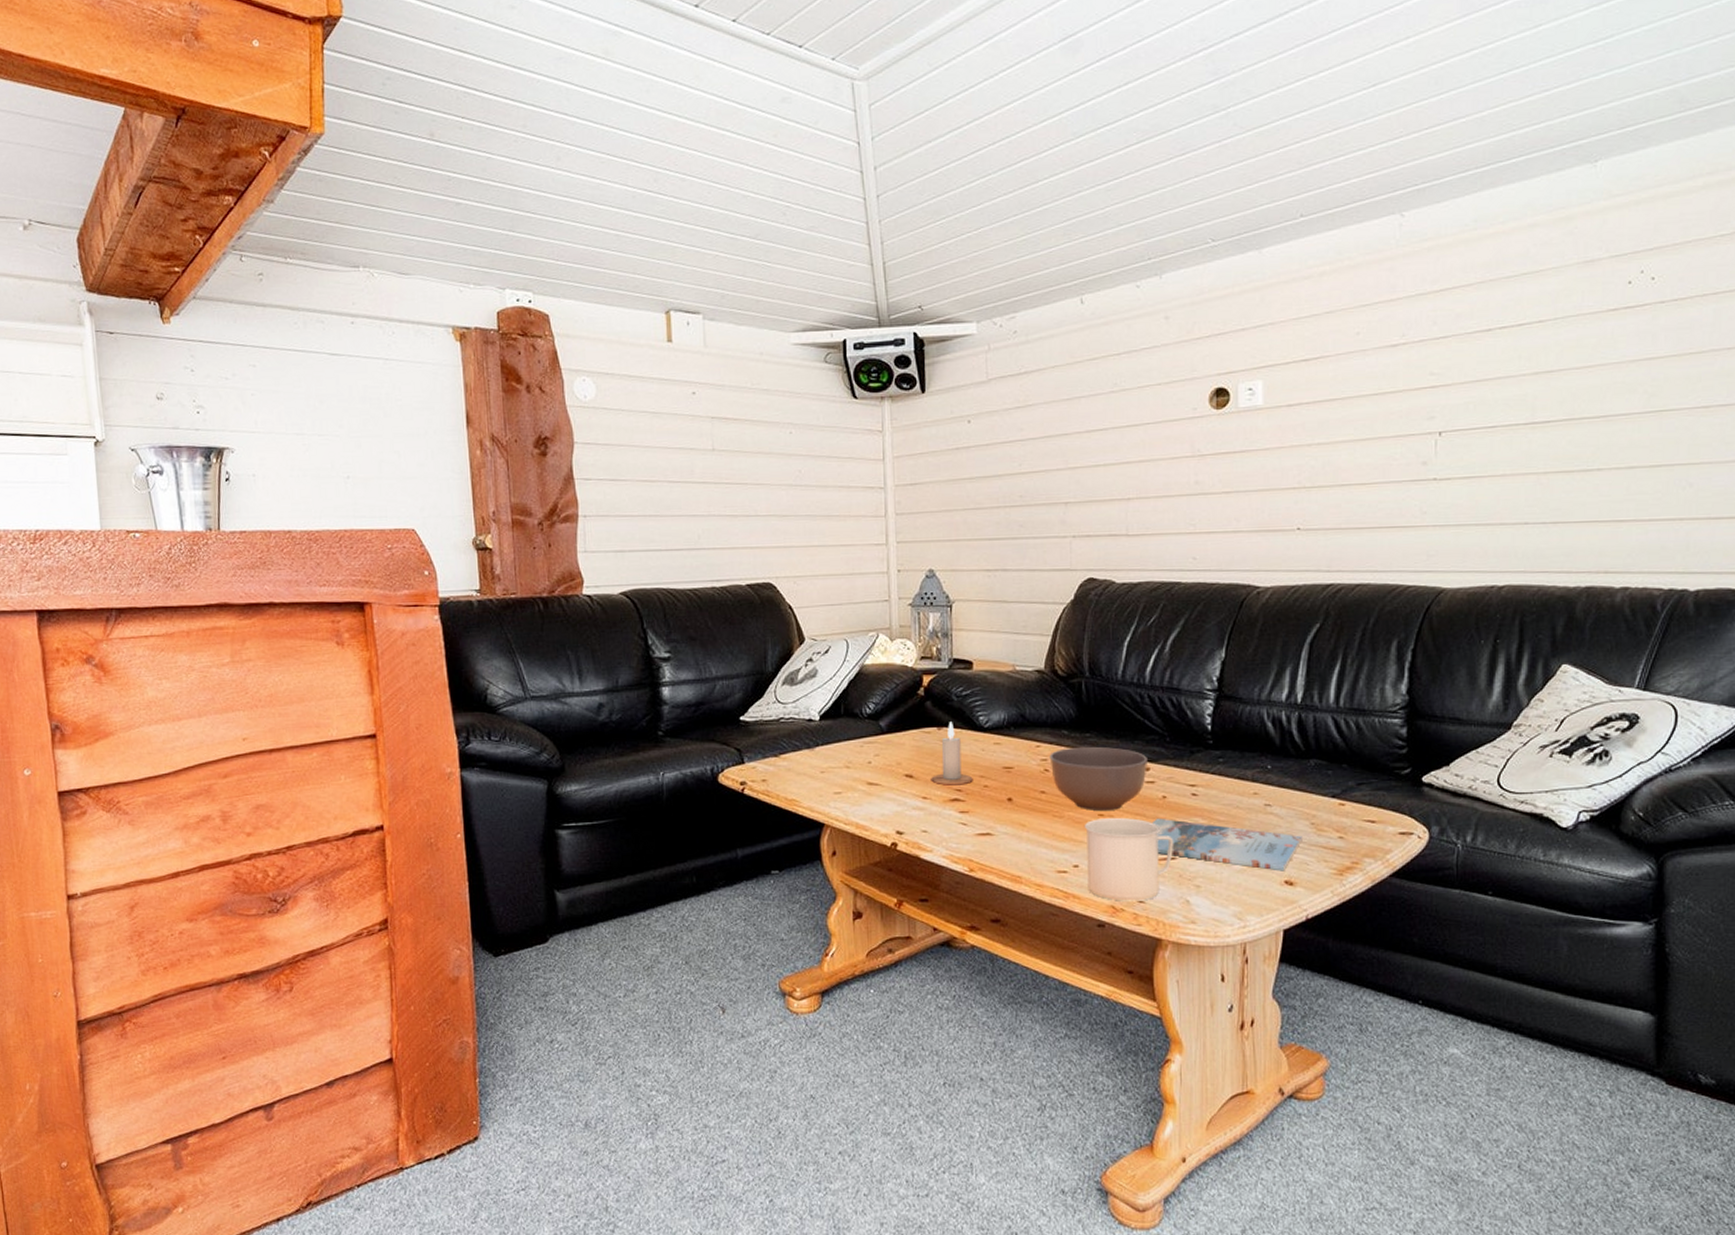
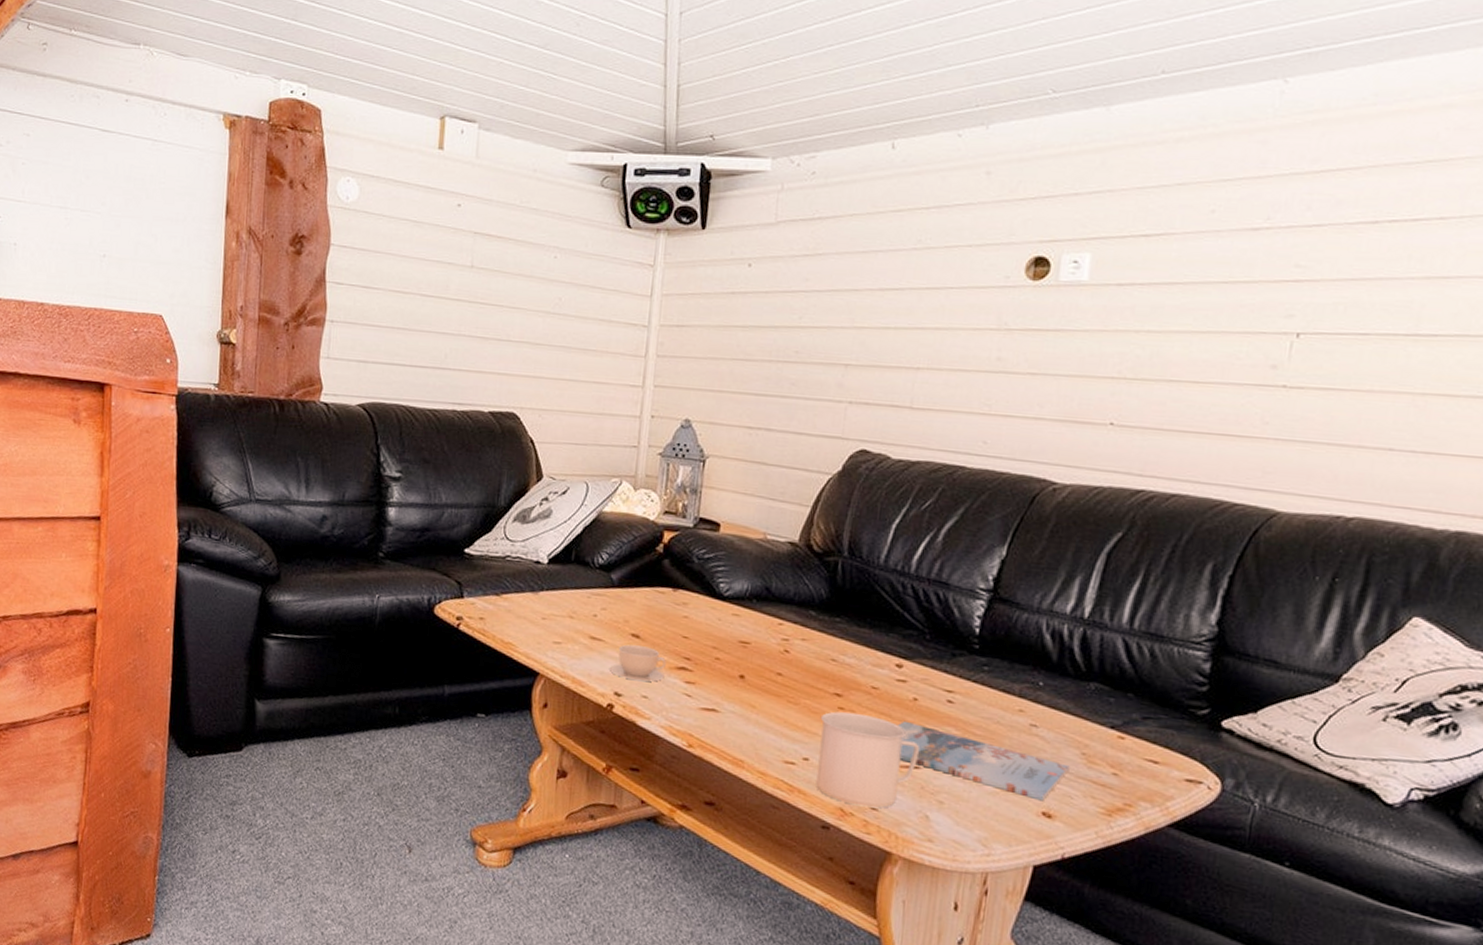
teacup: none [890,785,940,818] -> present [610,644,666,682]
candle: present [931,721,973,786] -> none [658,584,705,654]
bowl: present [1049,746,1149,810] -> none [791,630,903,706]

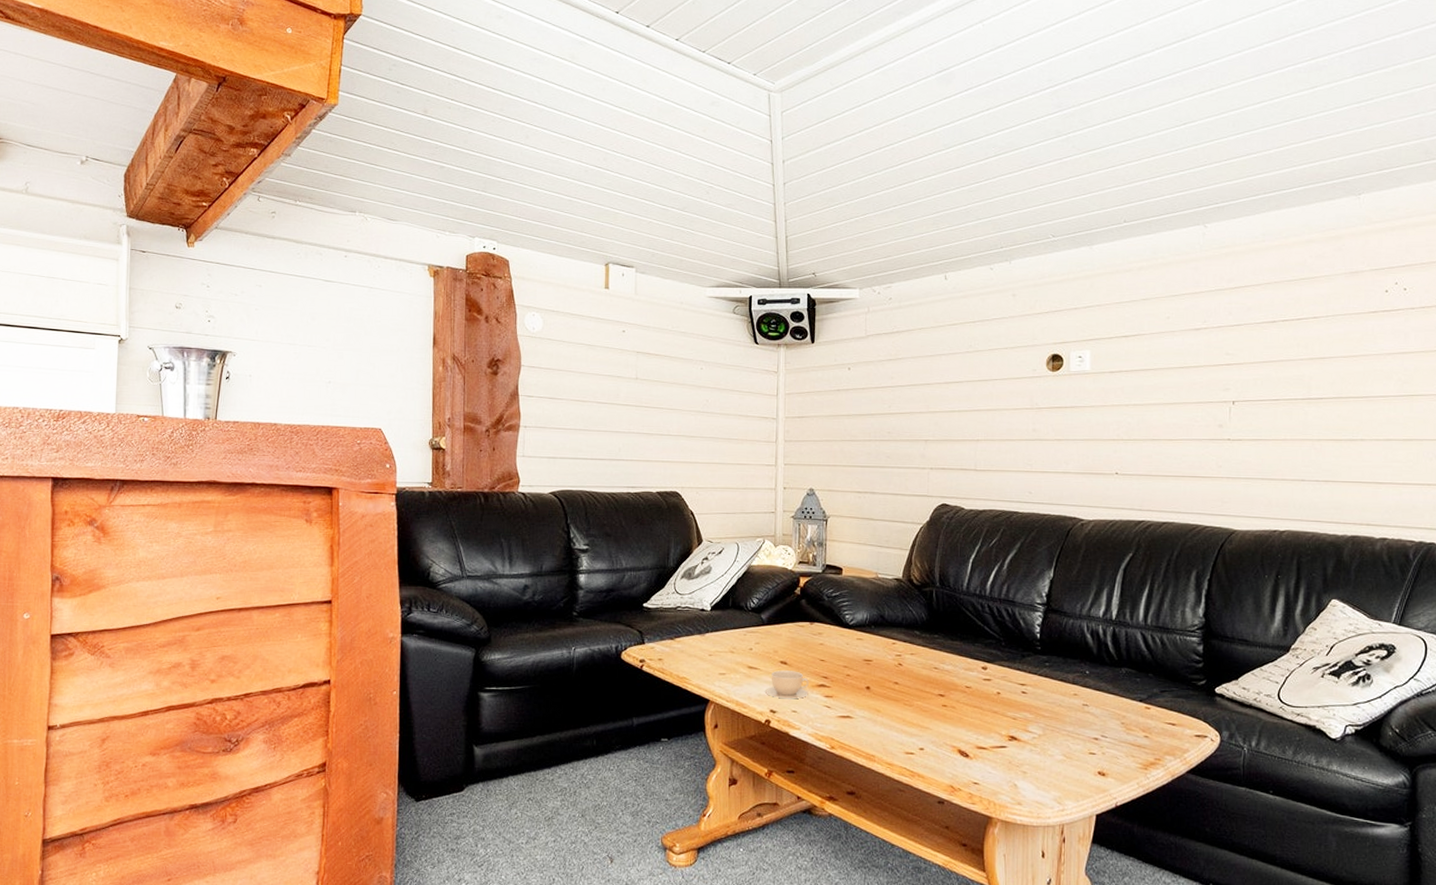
mug: present [816,711,919,808] -> none [930,708,1005,783]
magazine: present [898,720,1070,802] -> none [988,711,1114,763]

